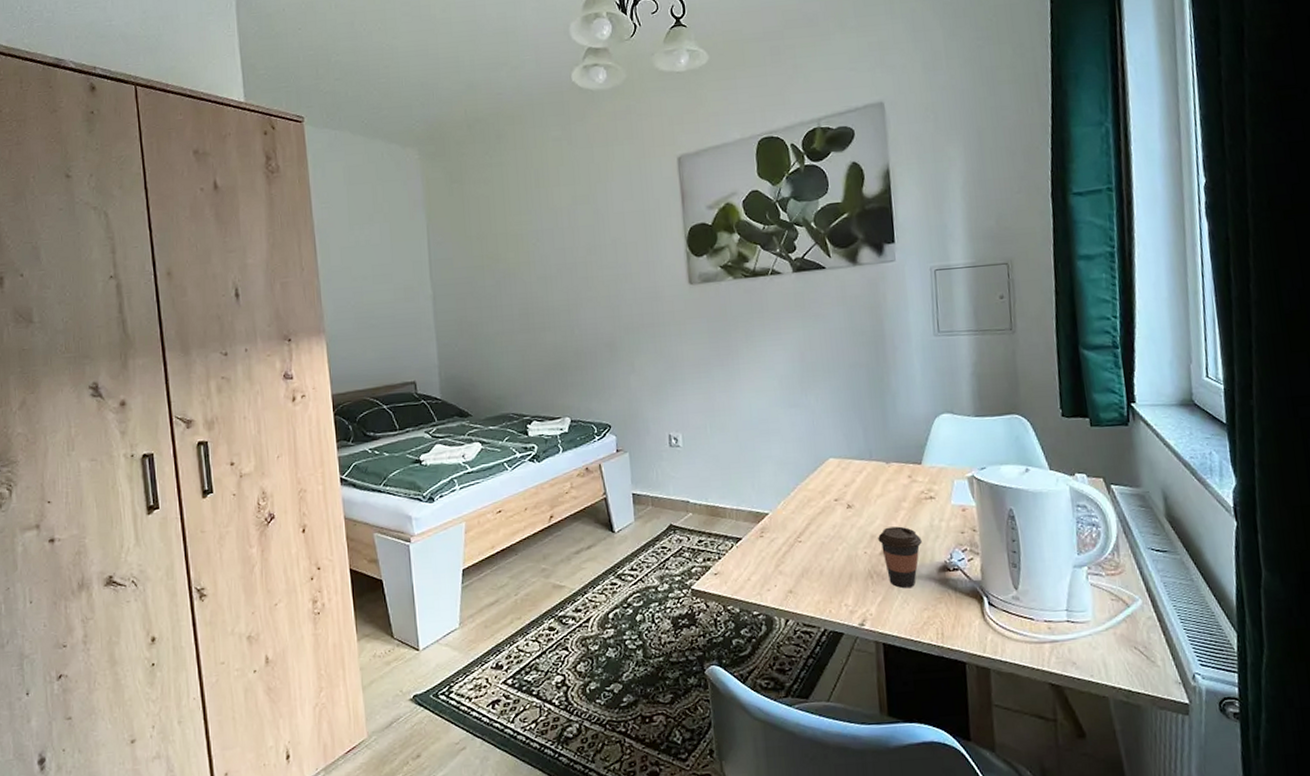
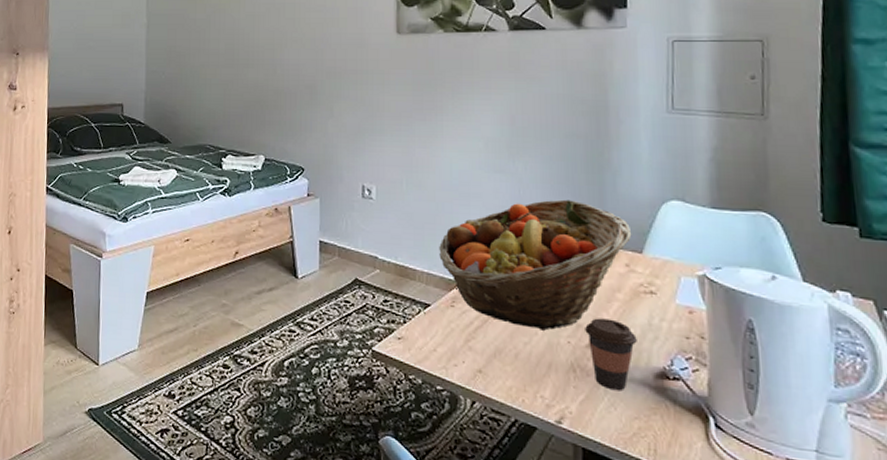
fruit basket: none [745,424,912,546] -> present [439,199,632,331]

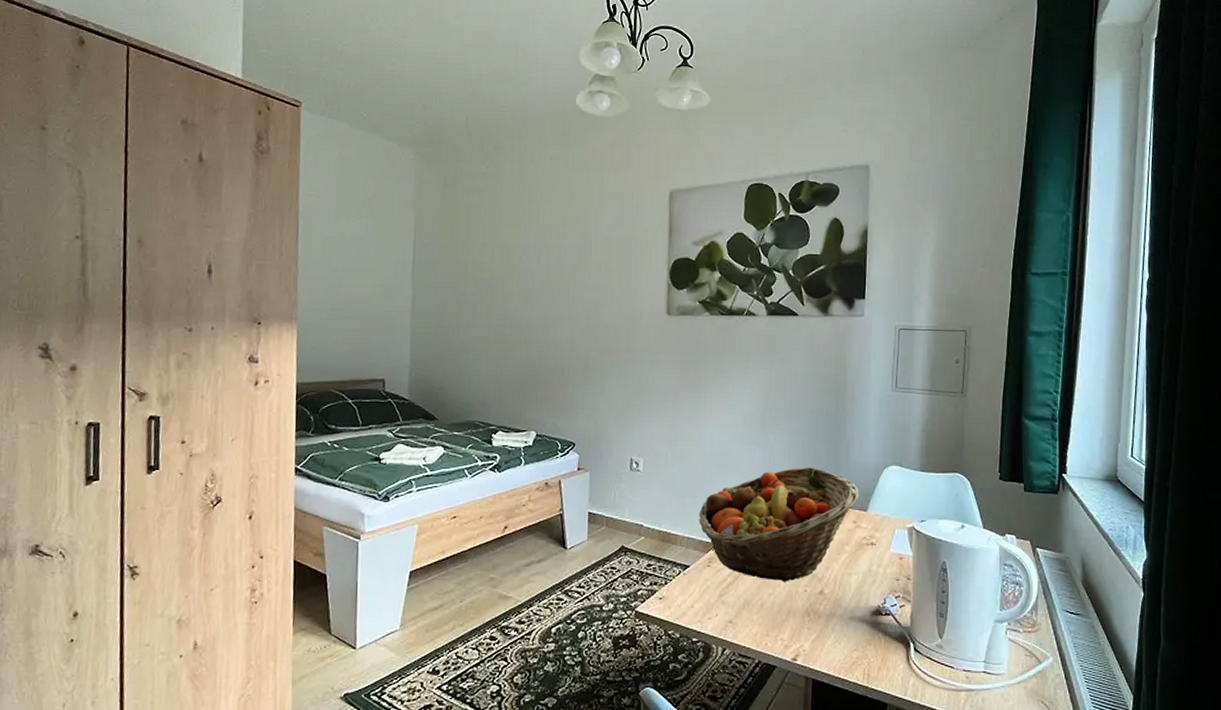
coffee cup: present [585,318,637,391] -> none [819,568,859,629]

